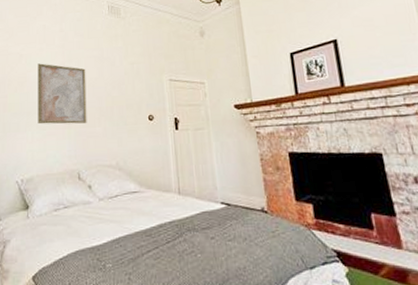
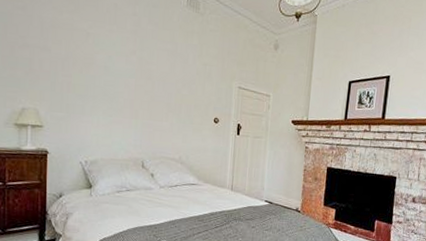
wall art: present [37,63,87,124] -> none [104,46,158,116]

